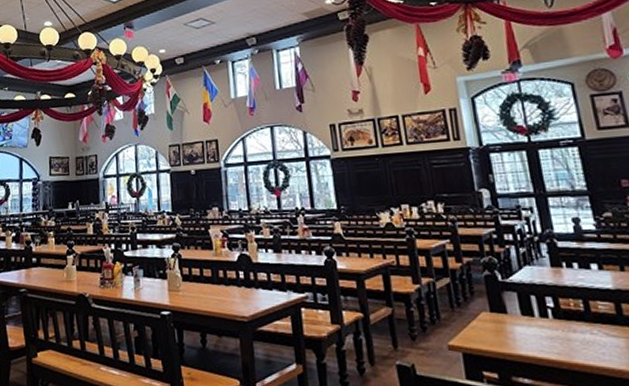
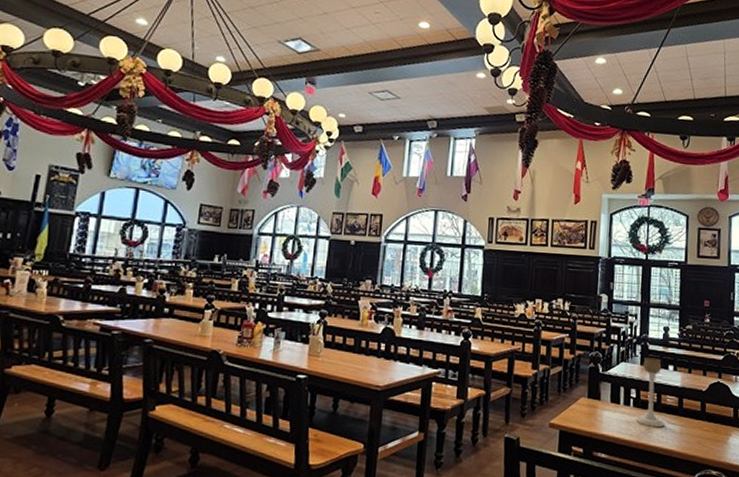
candle holder: none [554,256,604,341] -> present [636,357,665,427]

